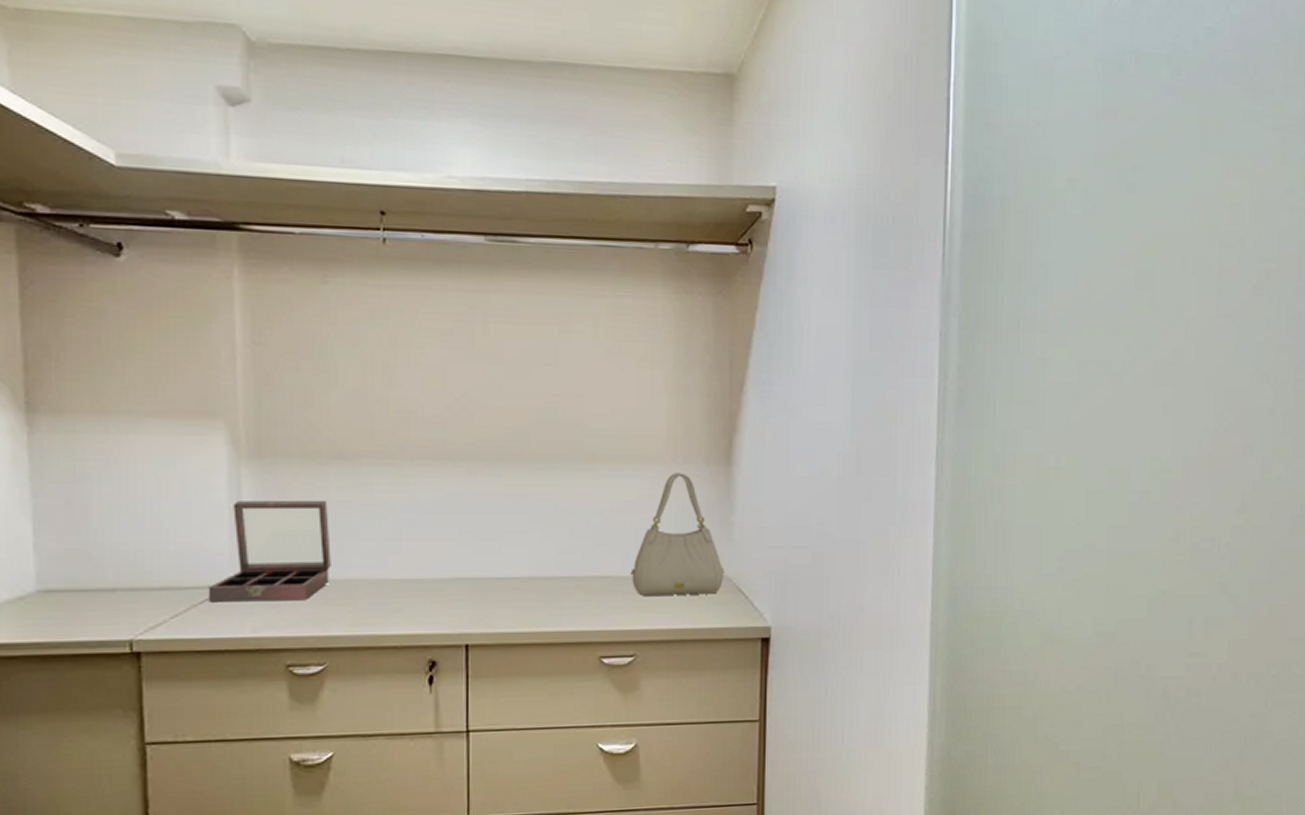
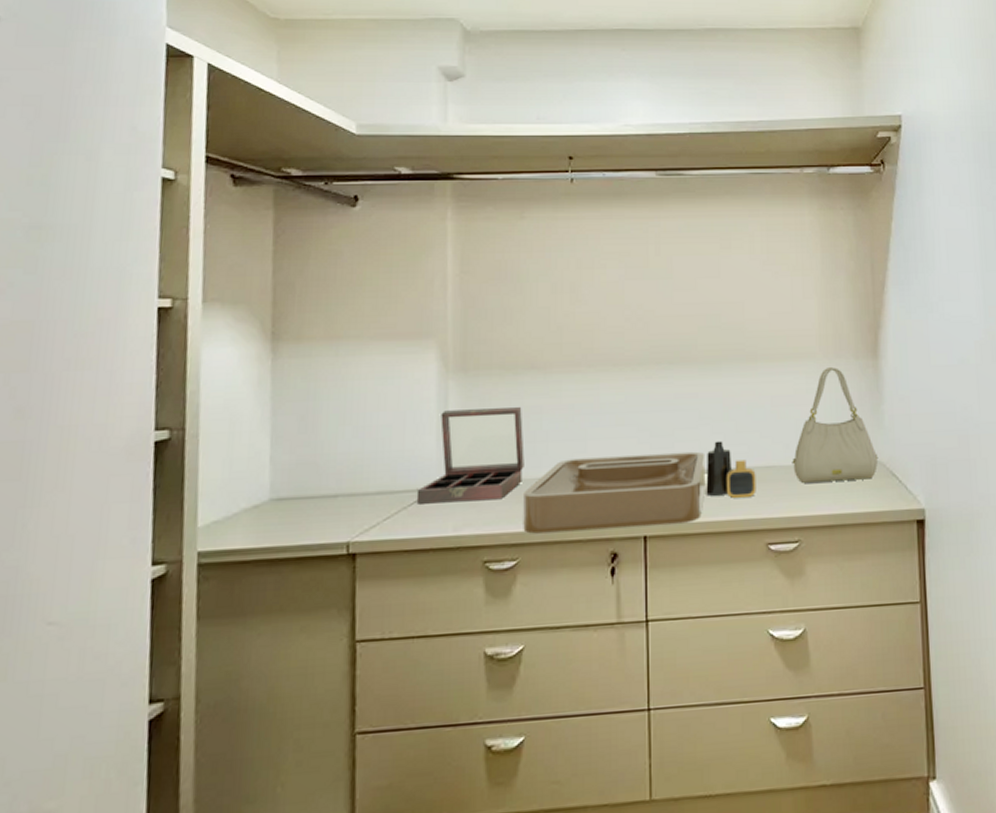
decorative tray: none [331,557,535,638] -> present [523,451,706,534]
perfume bottle: none [535,547,564,605] -> present [706,440,732,496]
perfume bottle: none [557,568,591,608] -> present [726,459,756,498]

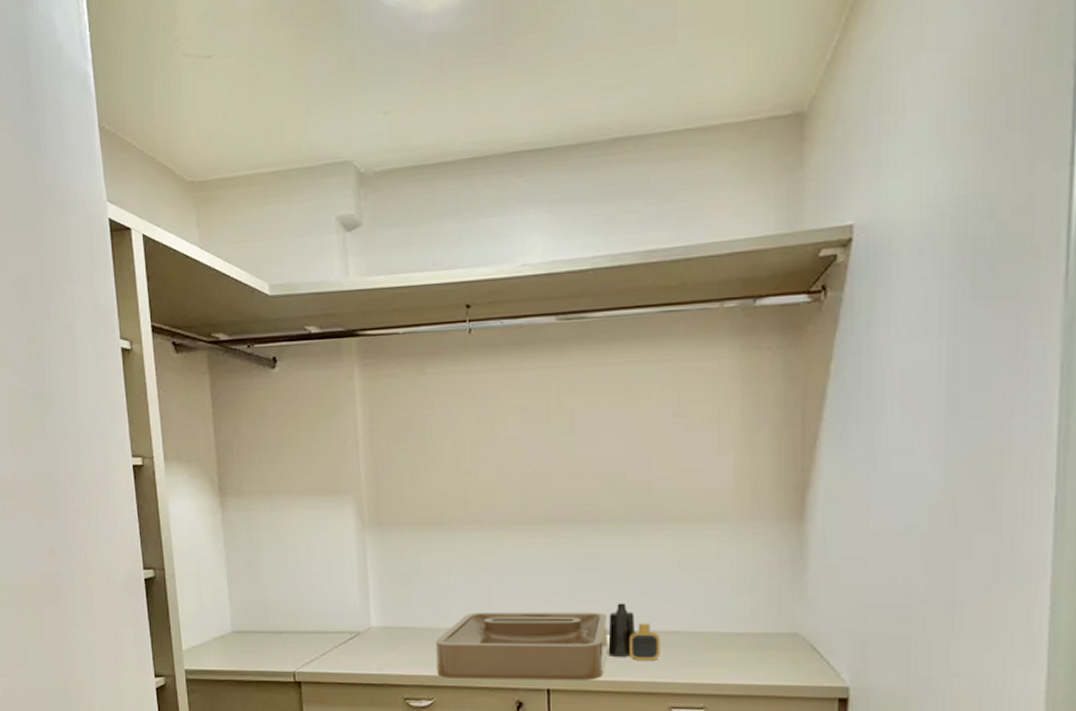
jewelry box: present [416,406,525,504] -> none [345,560,435,645]
handbag: present [792,366,879,483] -> none [699,529,798,652]

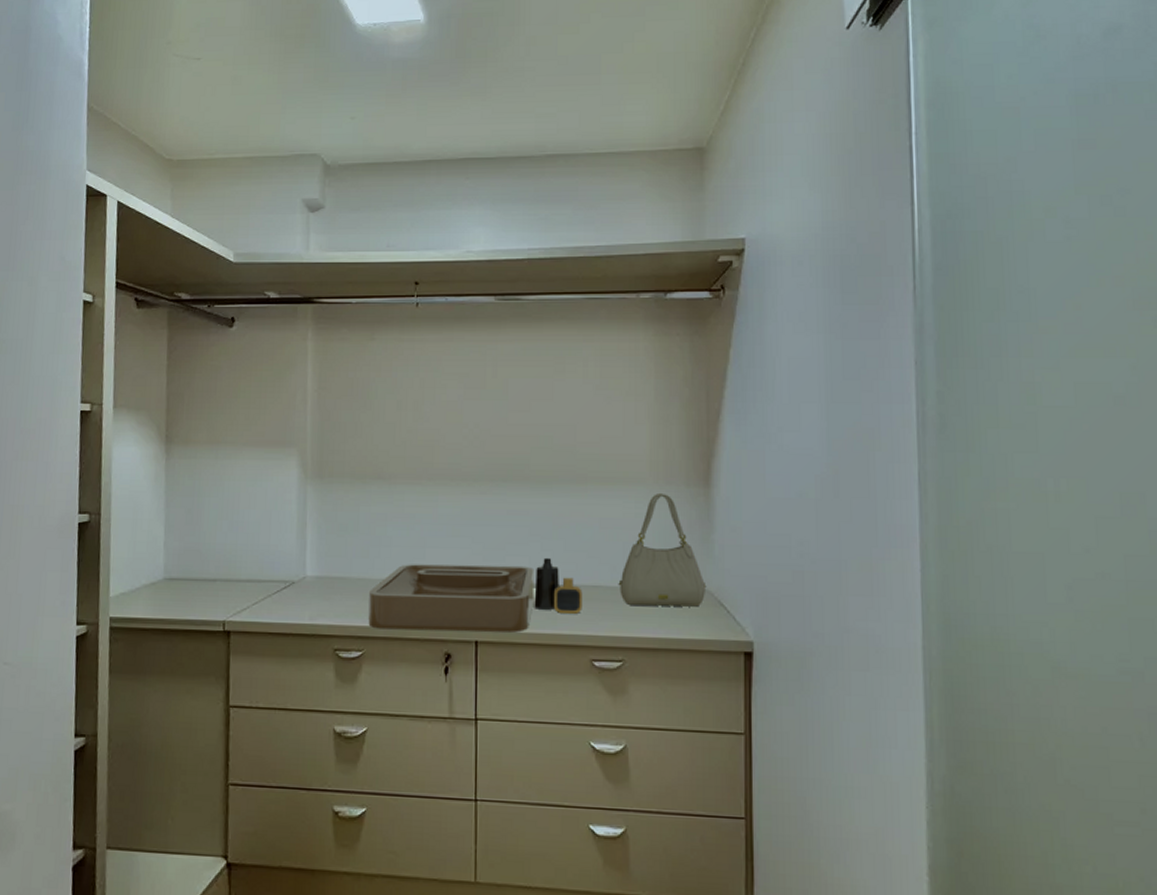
handbag: none [699,529,798,652] -> present [618,492,707,607]

